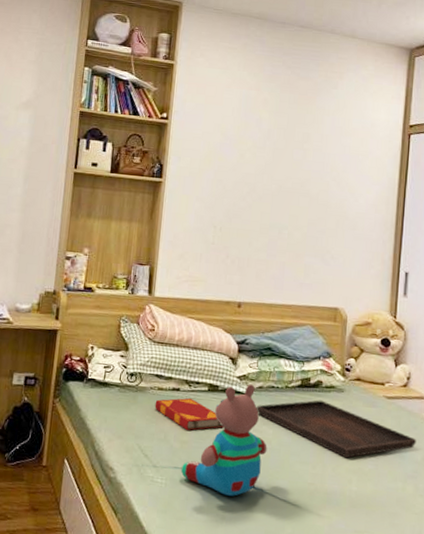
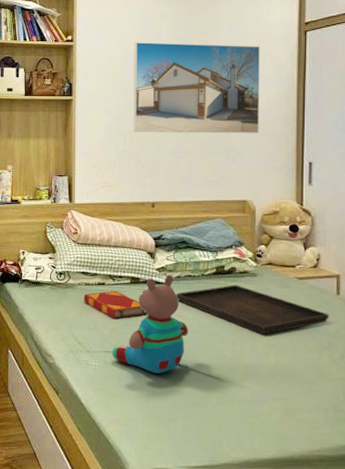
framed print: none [224,126,363,237] -> present [133,41,260,134]

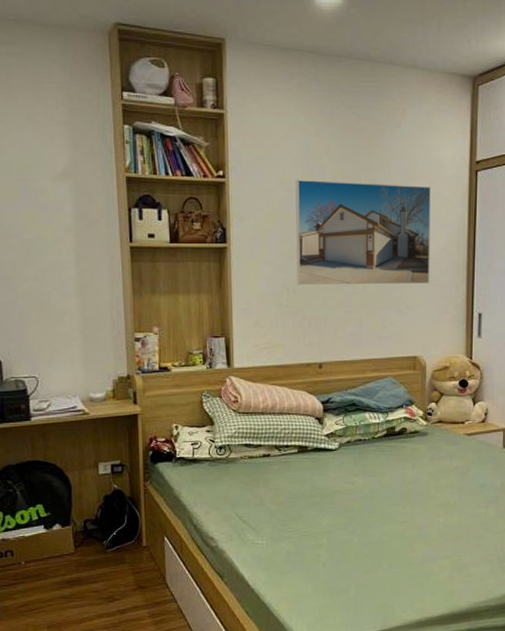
hardback book: present [83,290,147,319] -> none [247,461,316,492]
teddy bear: present [111,275,189,374] -> none [279,440,360,545]
serving tray: present [175,285,329,335] -> none [345,446,496,495]

